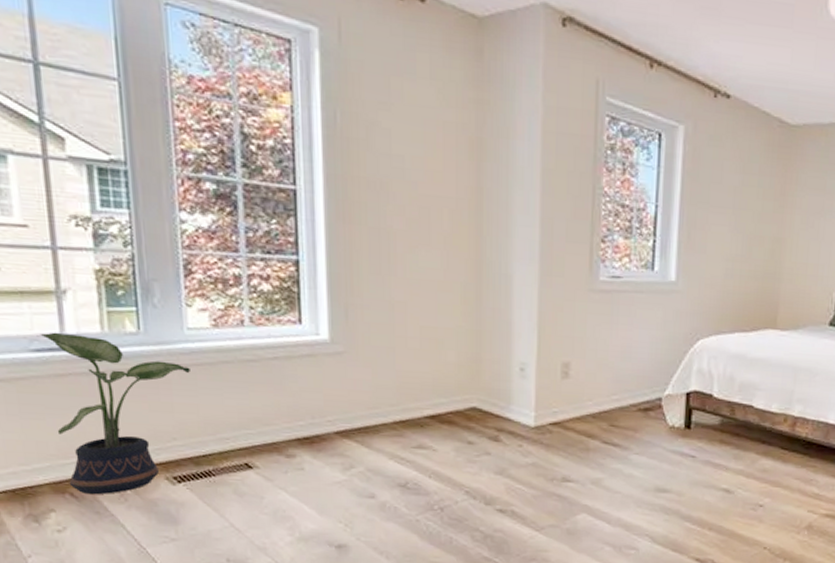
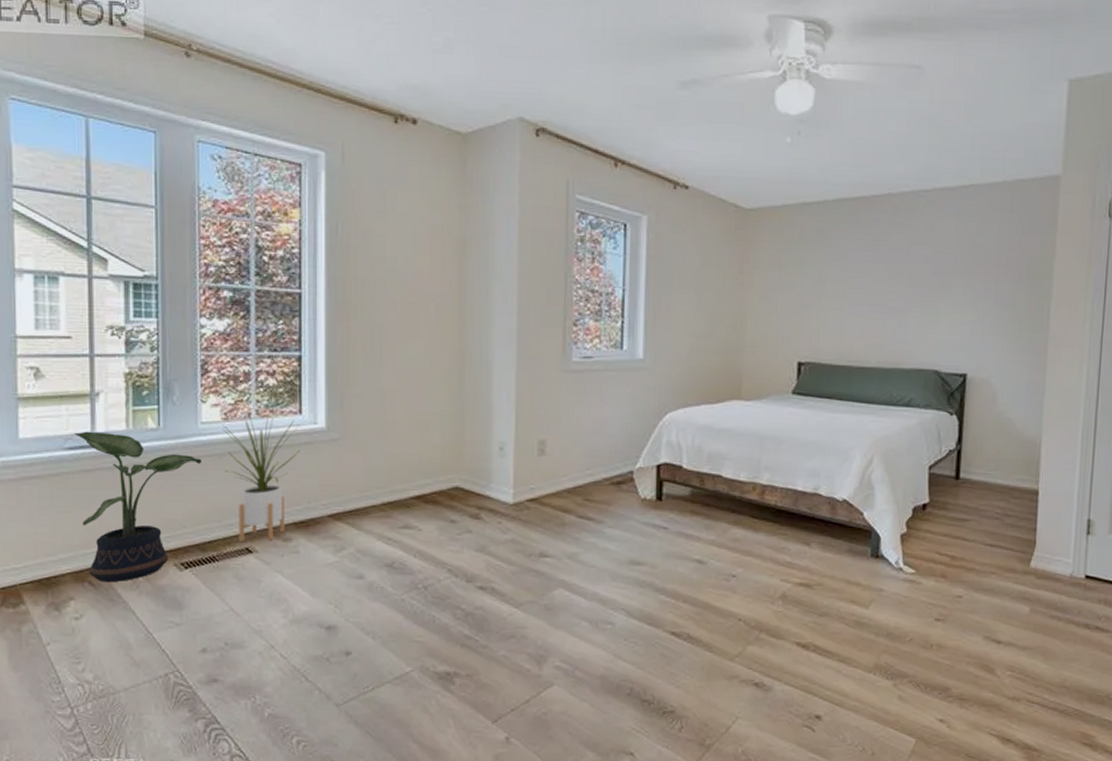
house plant: none [212,322,302,457] -> present [222,414,301,543]

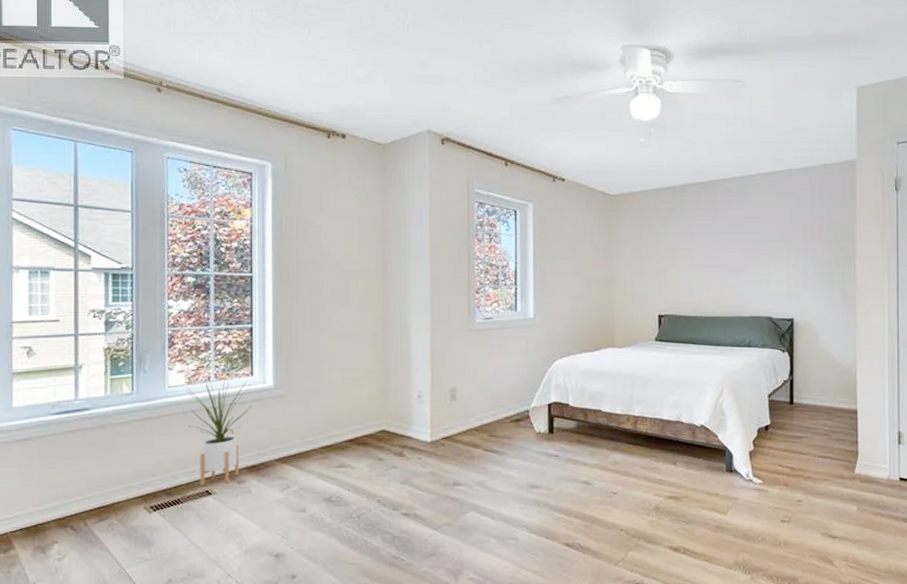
potted plant: present [74,431,201,583] -> none [60,398,168,527]

